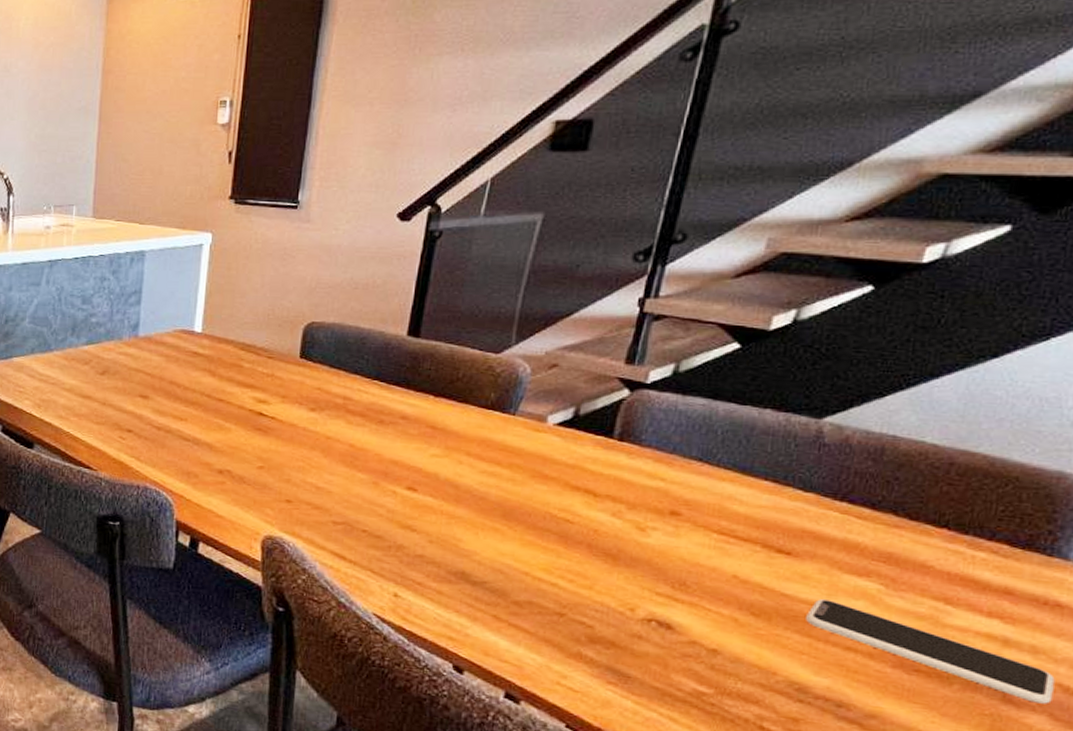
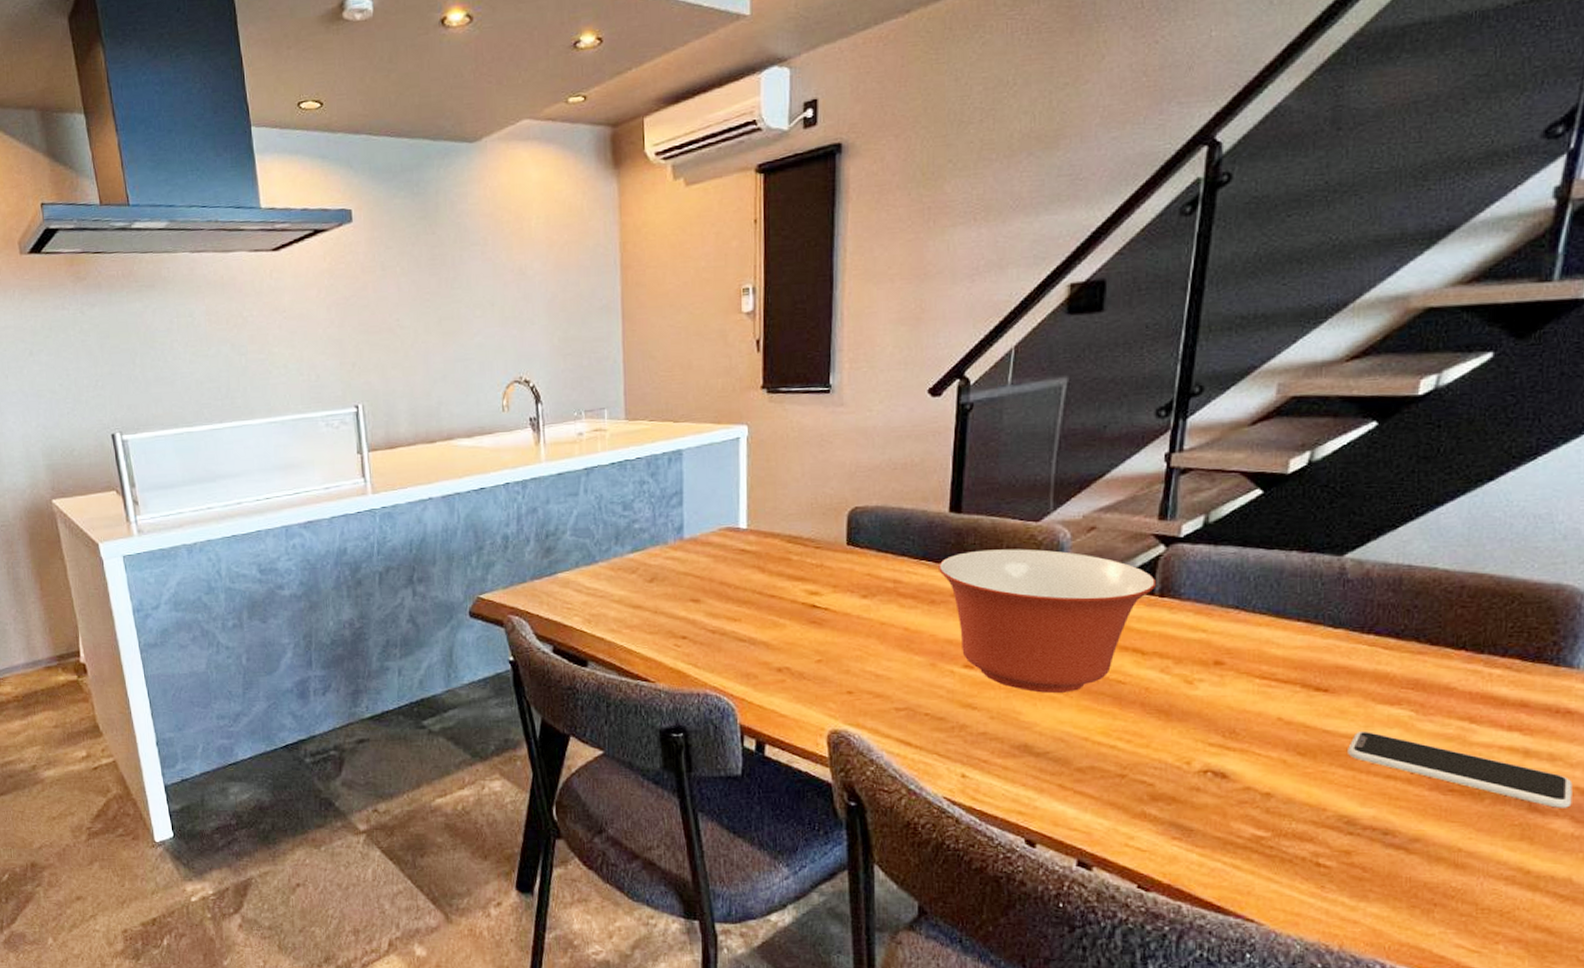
mixing bowl: none [390,376,616,526] -> present [939,549,1155,693]

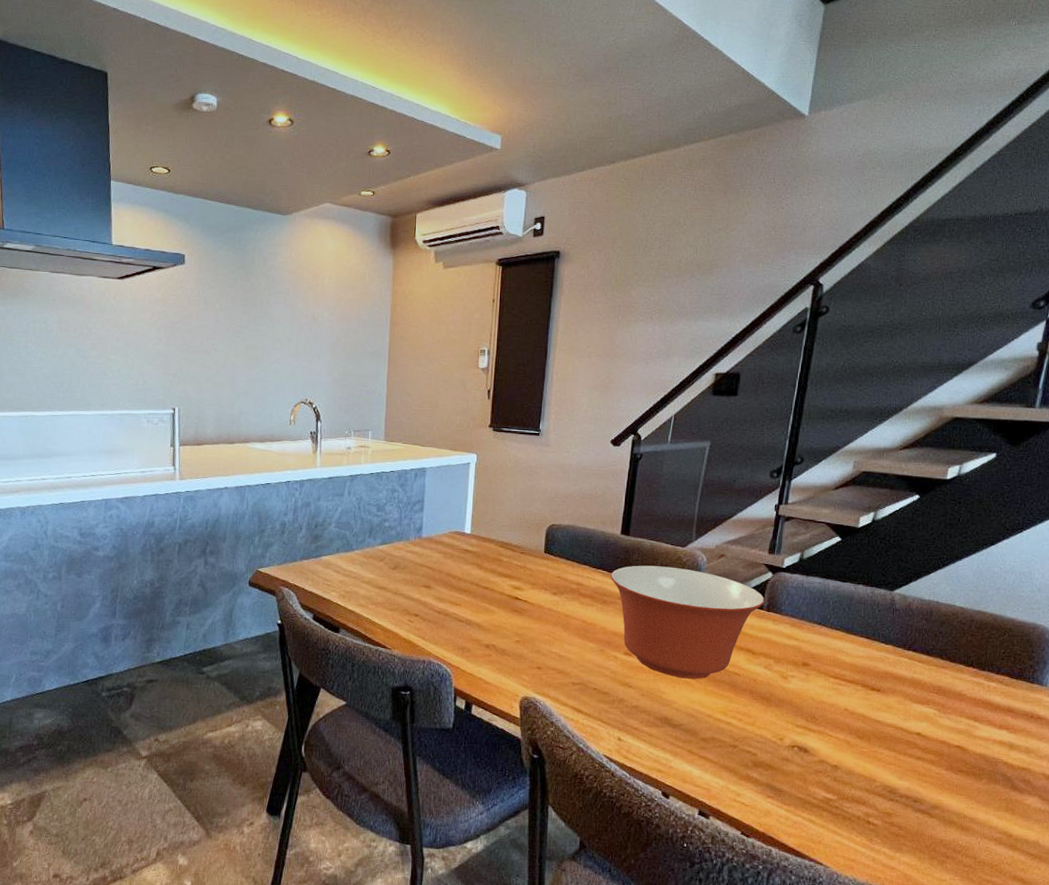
smartphone: present [1348,732,1573,808] -> none [892,723,1041,789]

